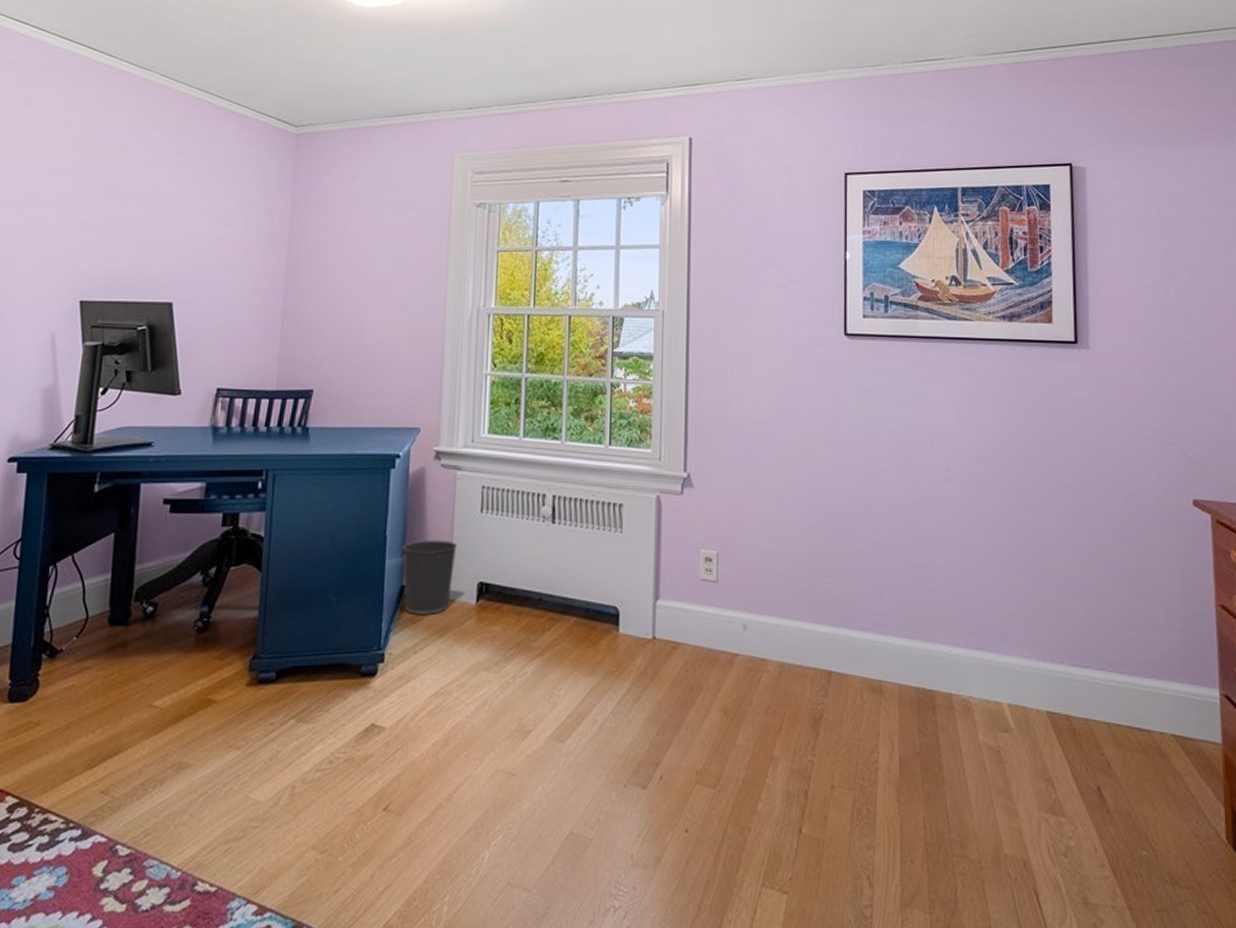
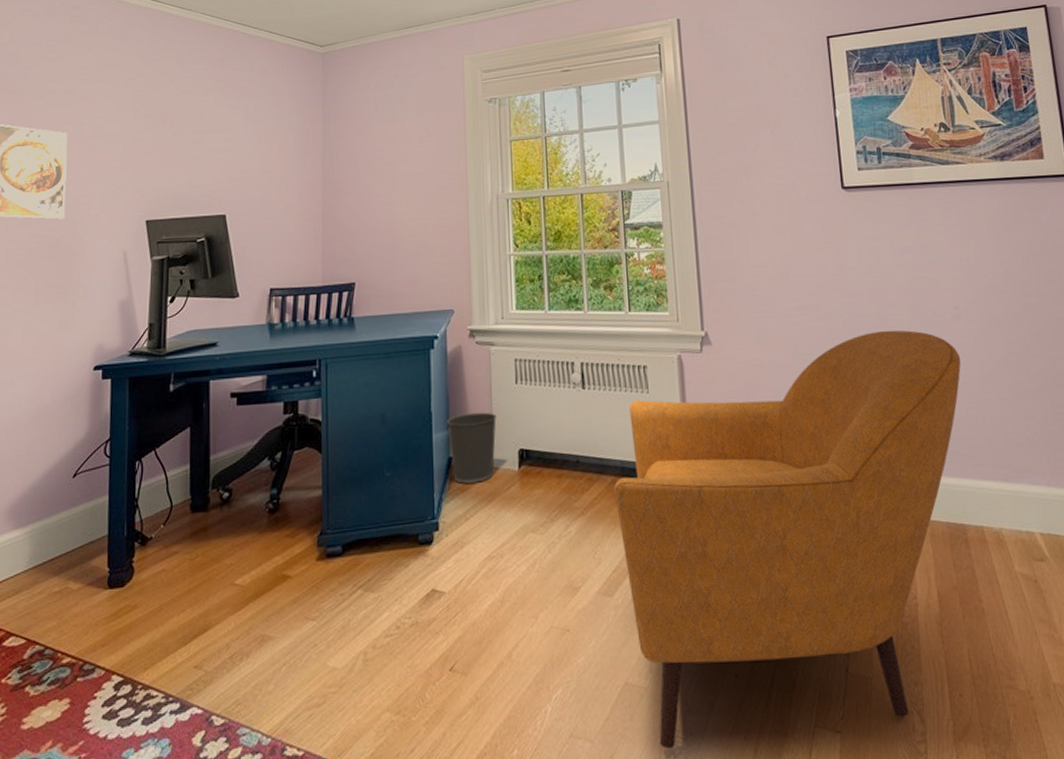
armchair: none [576,486,948,902] -> present [614,330,962,749]

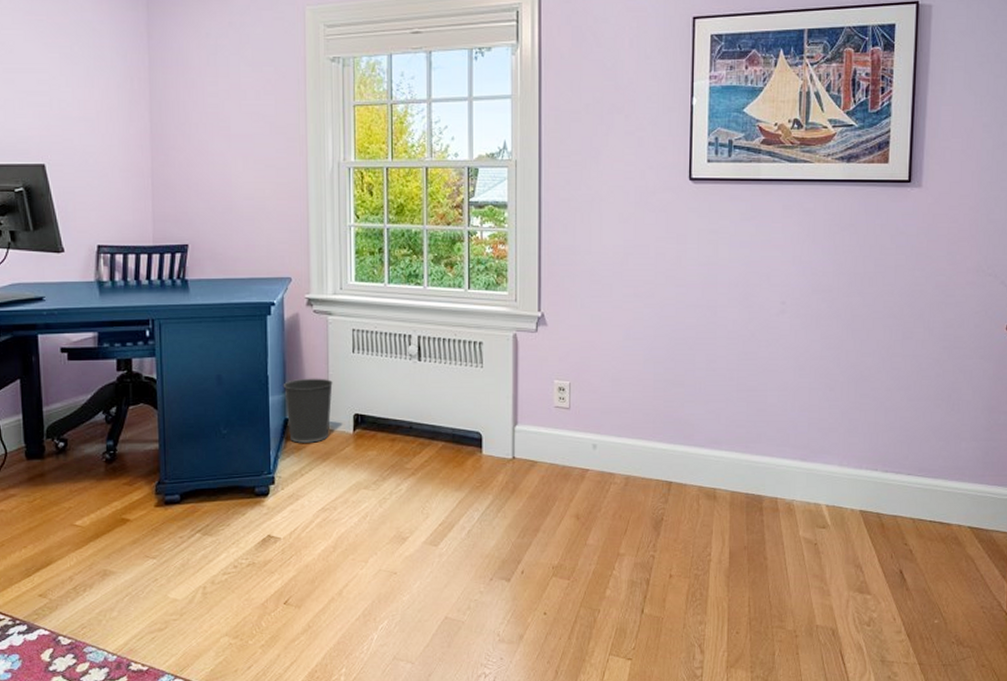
armchair: present [614,330,962,749] -> none [445,320,780,670]

